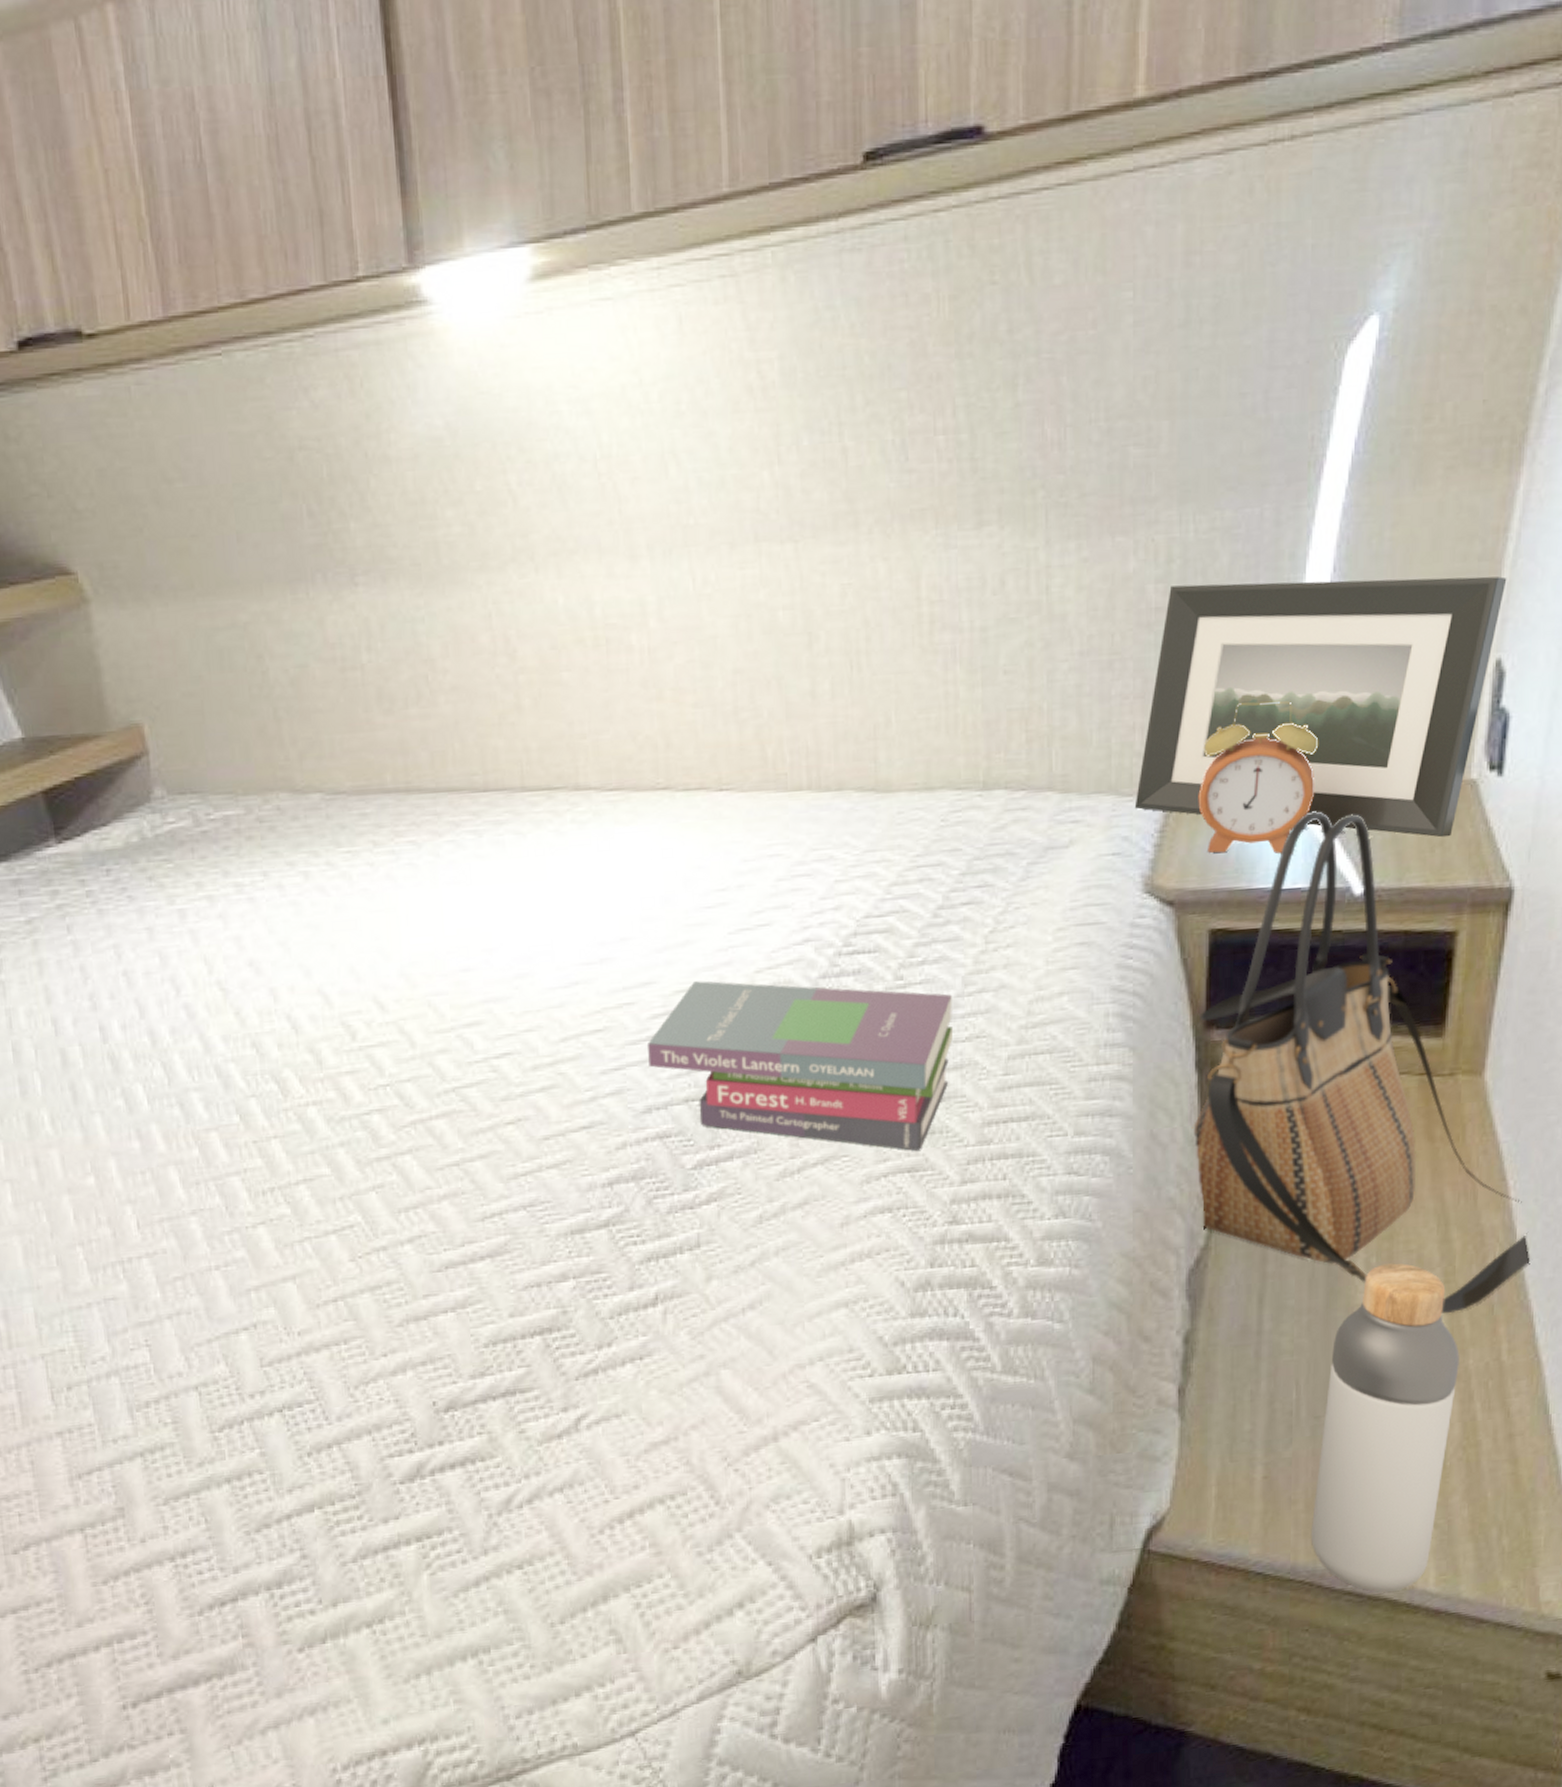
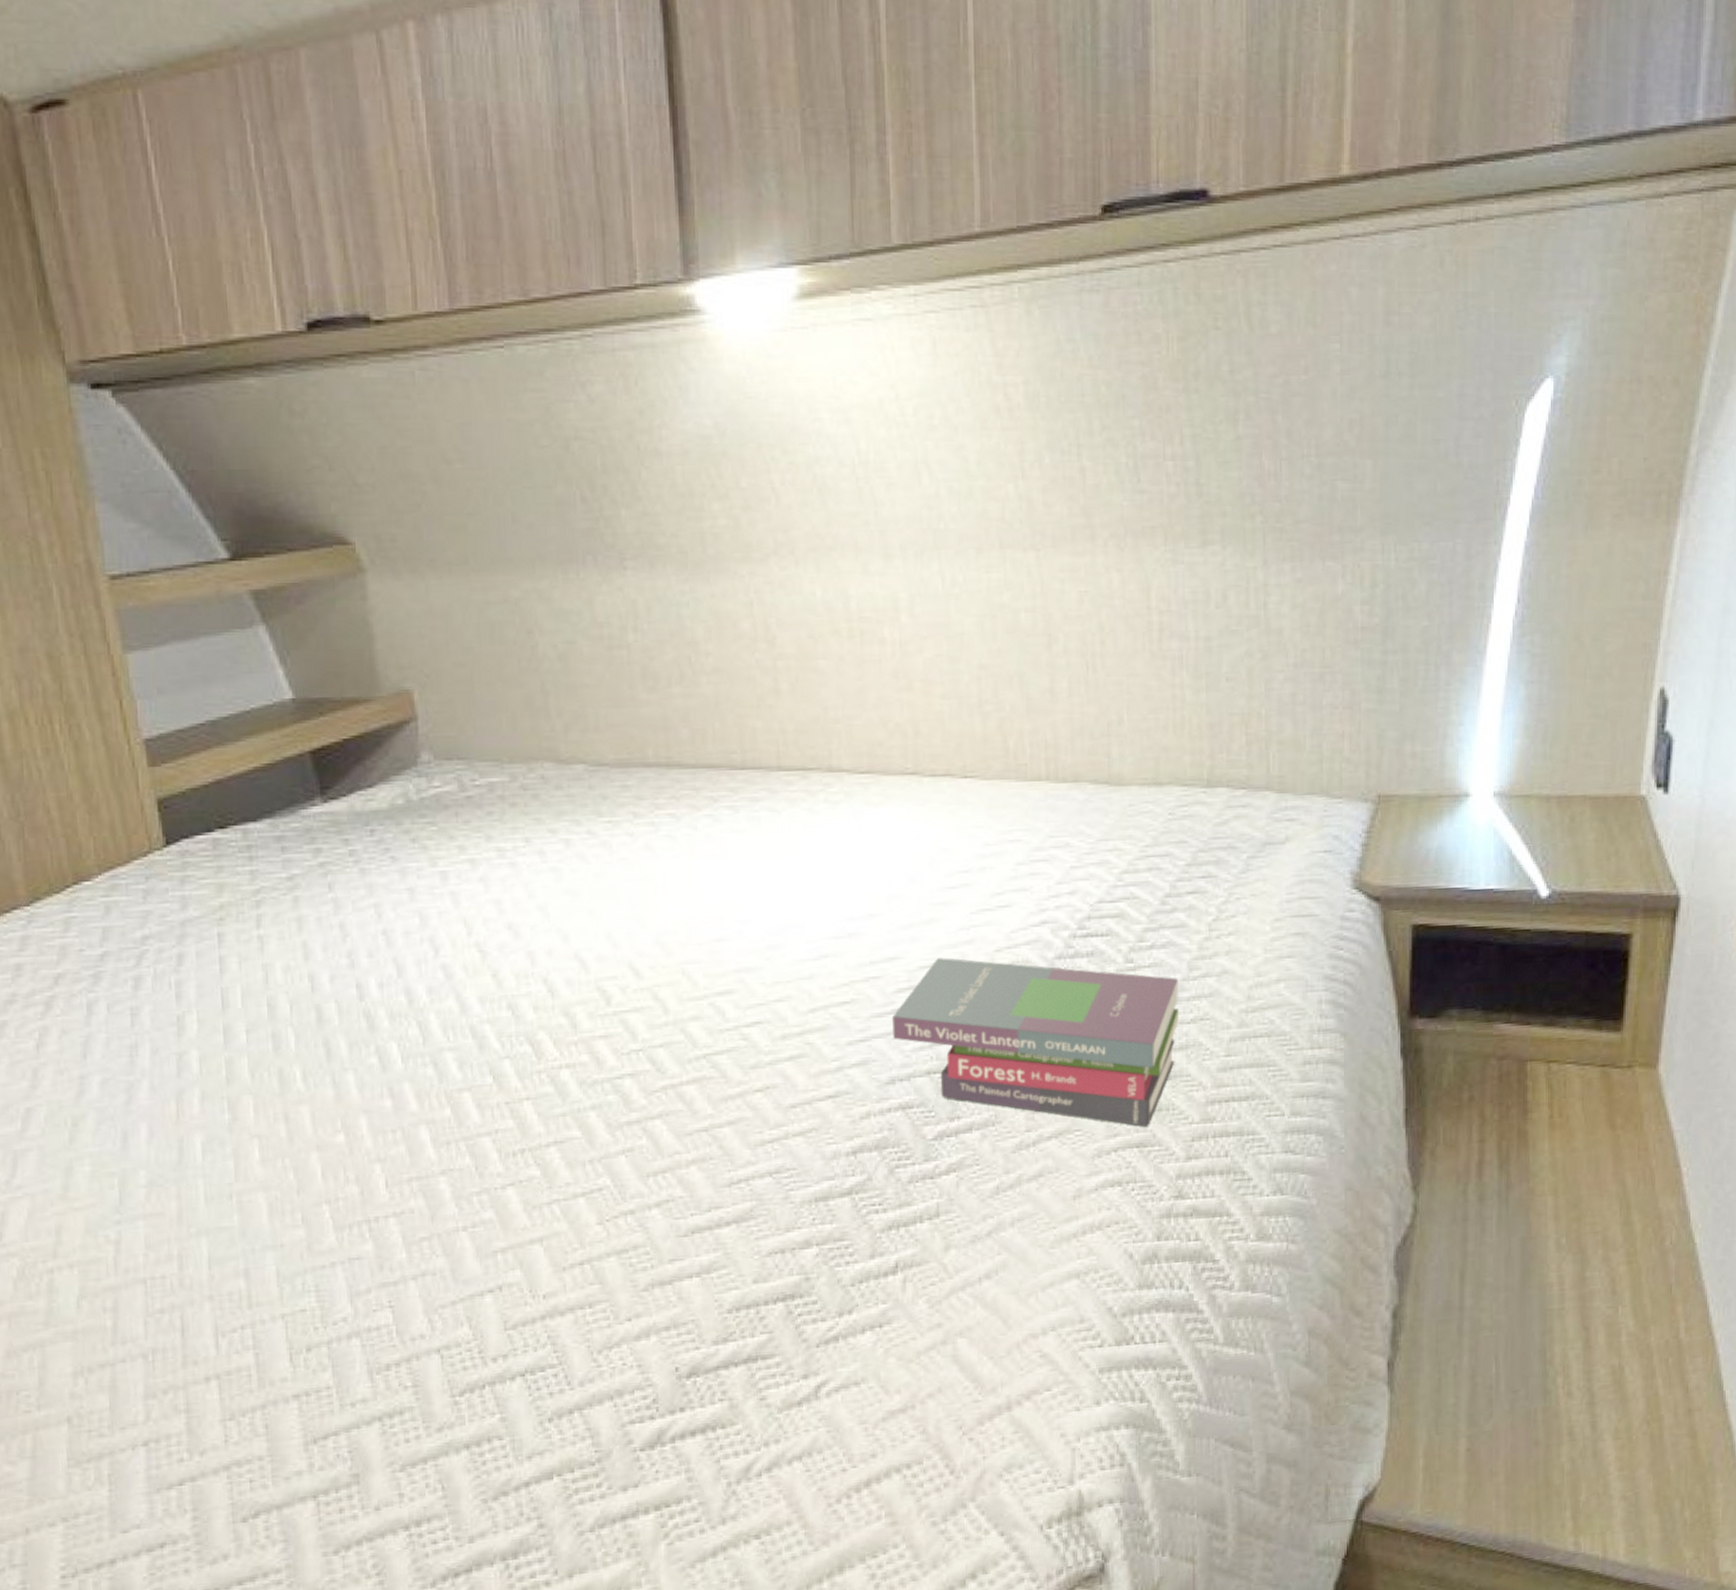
picture frame: present [1134,576,1507,838] -> none [1344,608,1668,848]
tote bag: present [1192,811,1533,1314] -> none [1398,819,1705,1293]
alarm clock: present [1198,701,1319,853] -> none [1401,717,1507,856]
bottle: present [1310,1263,1460,1592] -> none [1511,1243,1642,1563]

